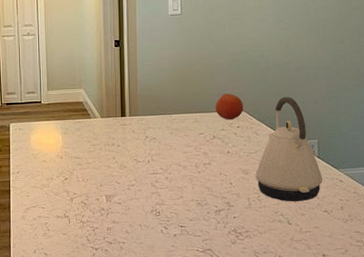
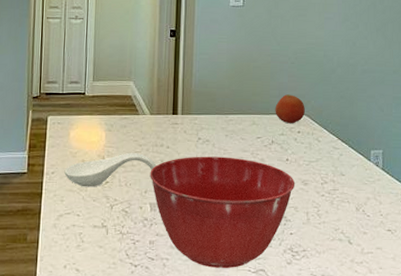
spoon rest: none [28,151,109,184] -> present [64,152,156,187]
mixing bowl: none [104,152,237,249] -> present [150,156,296,268]
kettle: present [255,96,322,202] -> none [315,101,386,219]

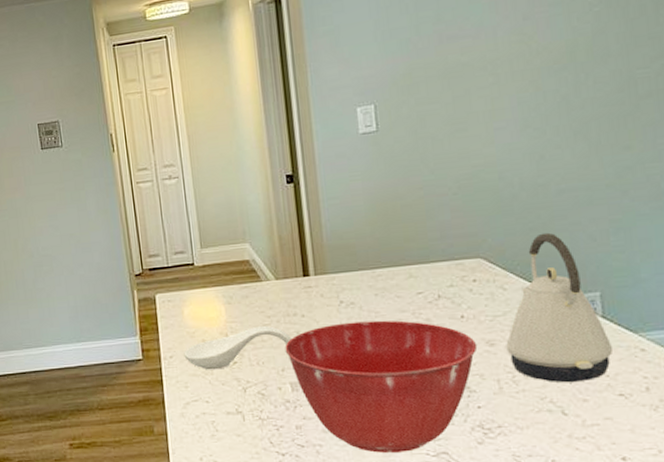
fruit: present [275,94,305,124] -> none [437,234,480,272]
kettle: none [315,101,386,219] -> present [506,232,612,383]

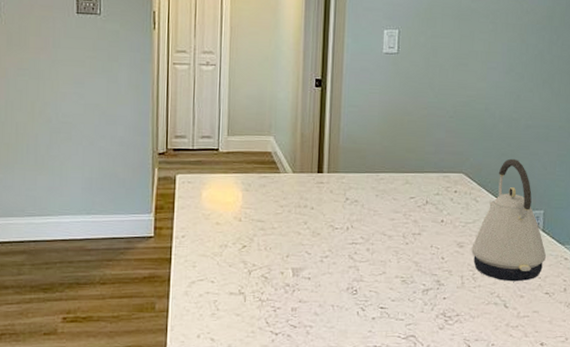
spoon rest: present [183,325,291,370] -> none [196,214,299,252]
mixing bowl: present [285,320,478,453] -> none [292,217,450,334]

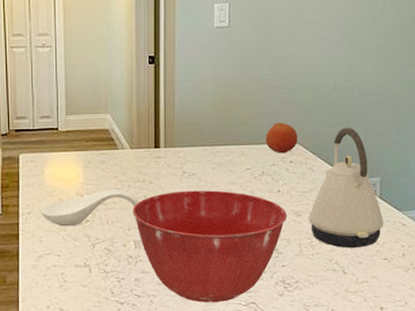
spoon rest: none [196,214,299,252] -> present [41,189,139,227]
mixing bowl: none [292,217,450,334] -> present [132,190,288,302]
fruit: none [430,151,463,183] -> present [265,122,298,154]

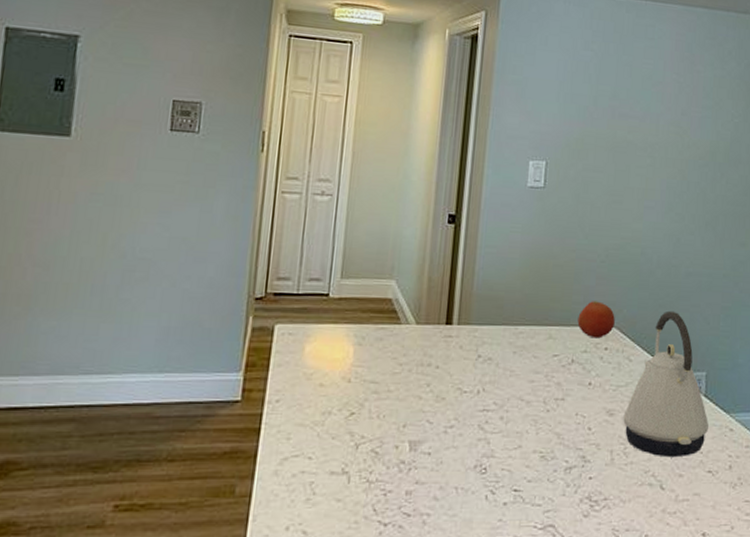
spoon rest: present [41,189,139,227] -> none [293,373,420,420]
mixing bowl: present [132,190,288,302] -> none [411,379,599,524]

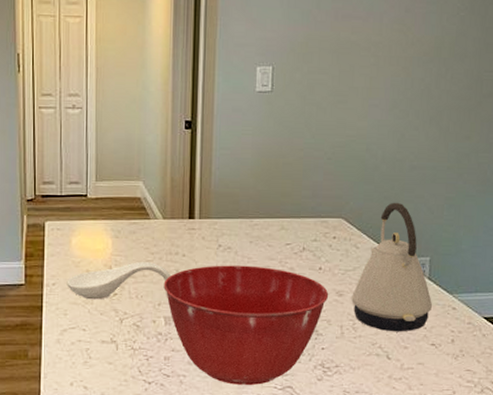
spoon rest: none [293,373,420,420] -> present [67,261,170,300]
mixing bowl: none [411,379,599,524] -> present [163,265,329,385]
fruit: present [577,301,615,339] -> none [307,195,342,229]

